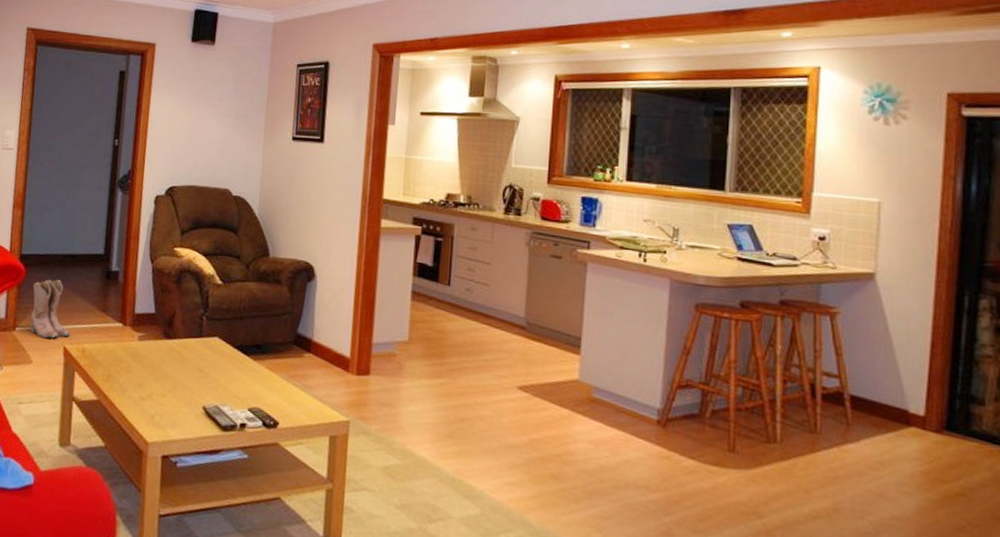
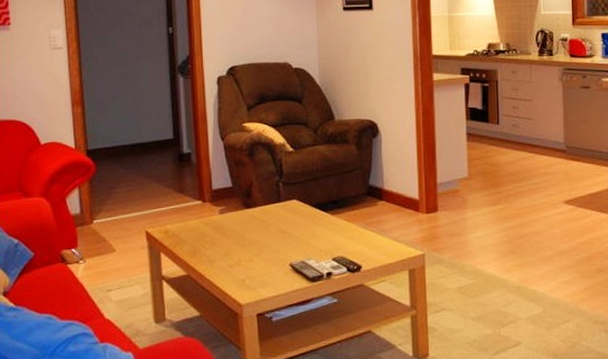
boots: present [29,279,70,338] -> none [105,169,150,226]

